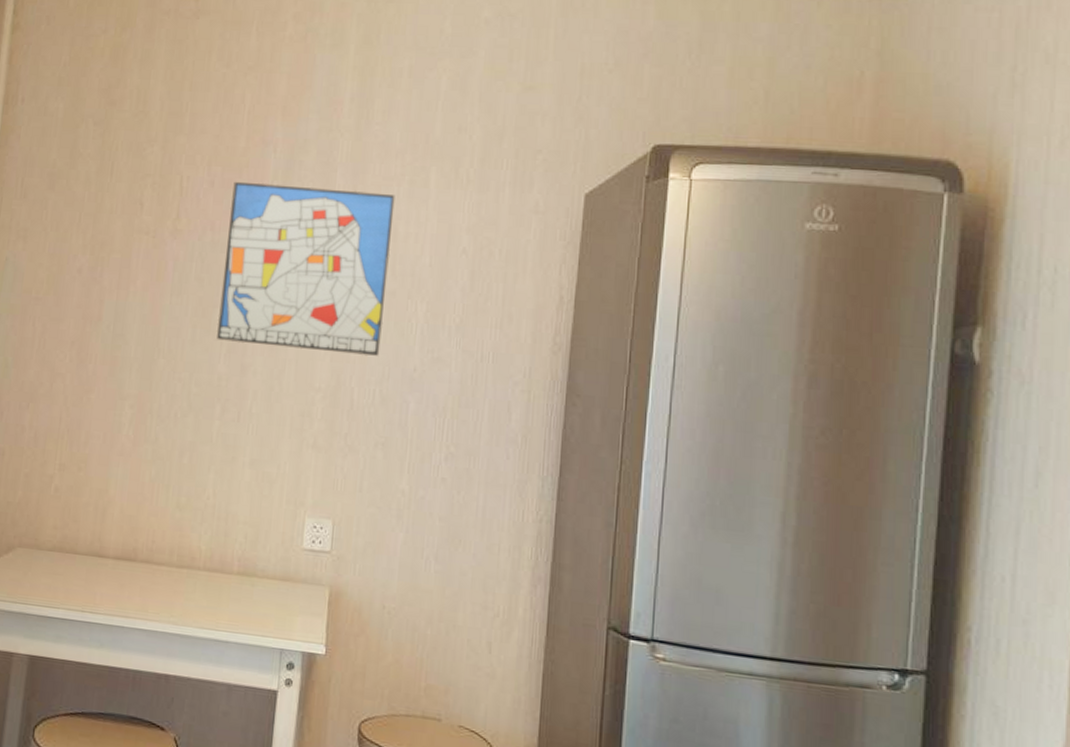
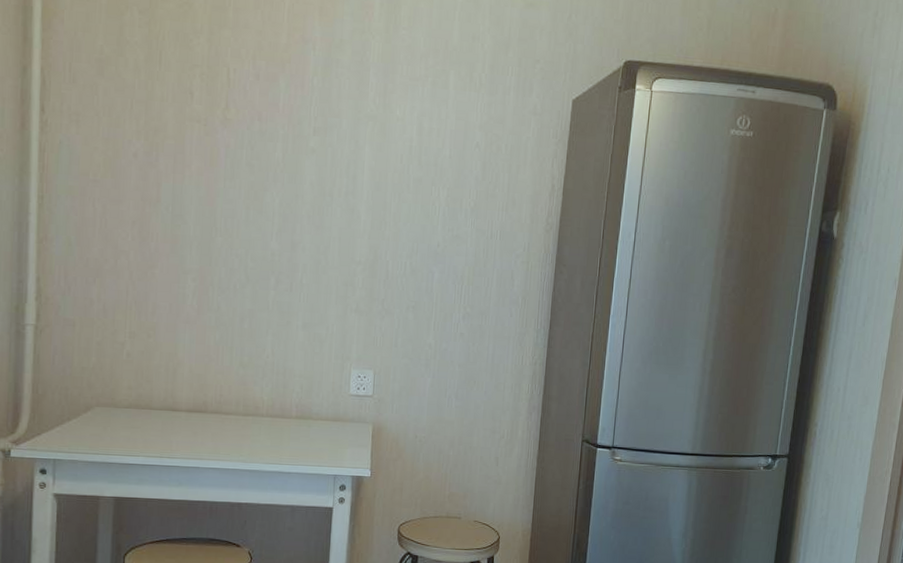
wall art: present [216,181,395,356] -> none [268,75,420,234]

